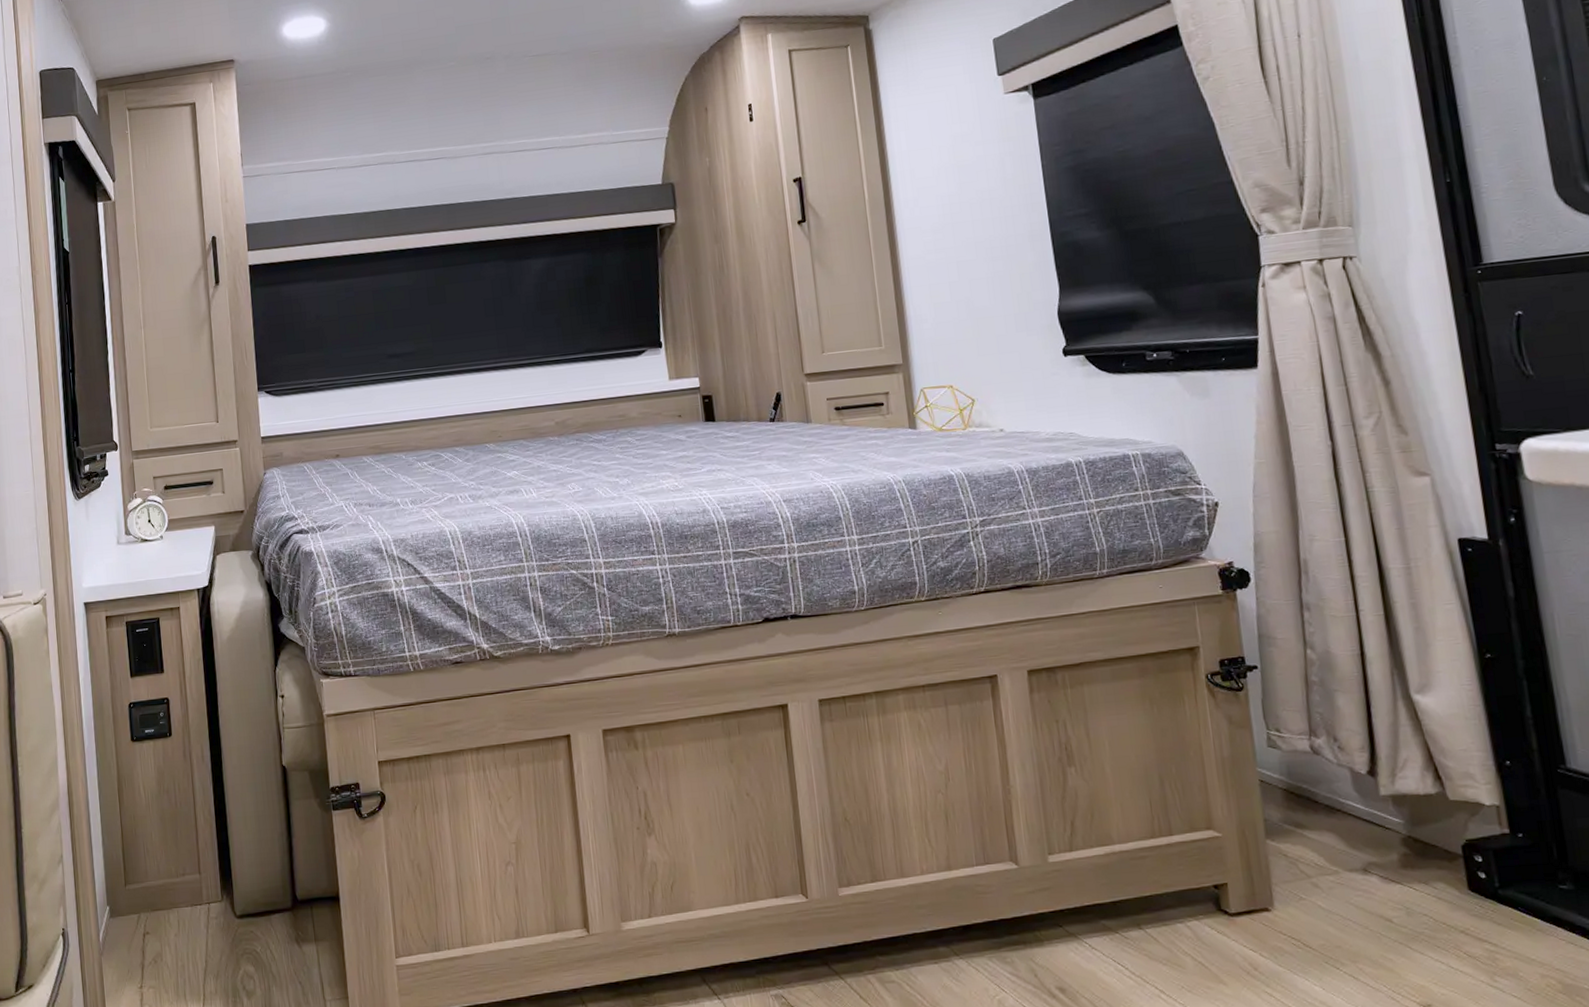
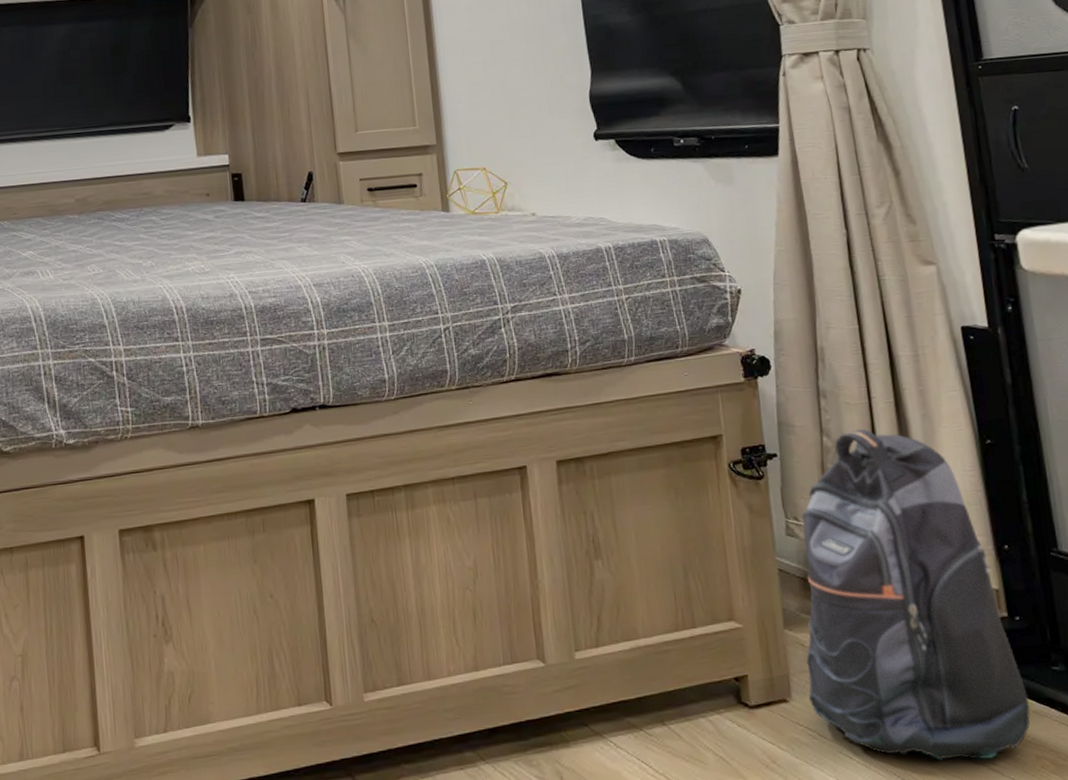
backpack: none [1284,641,1535,977] -> present [801,428,1031,762]

